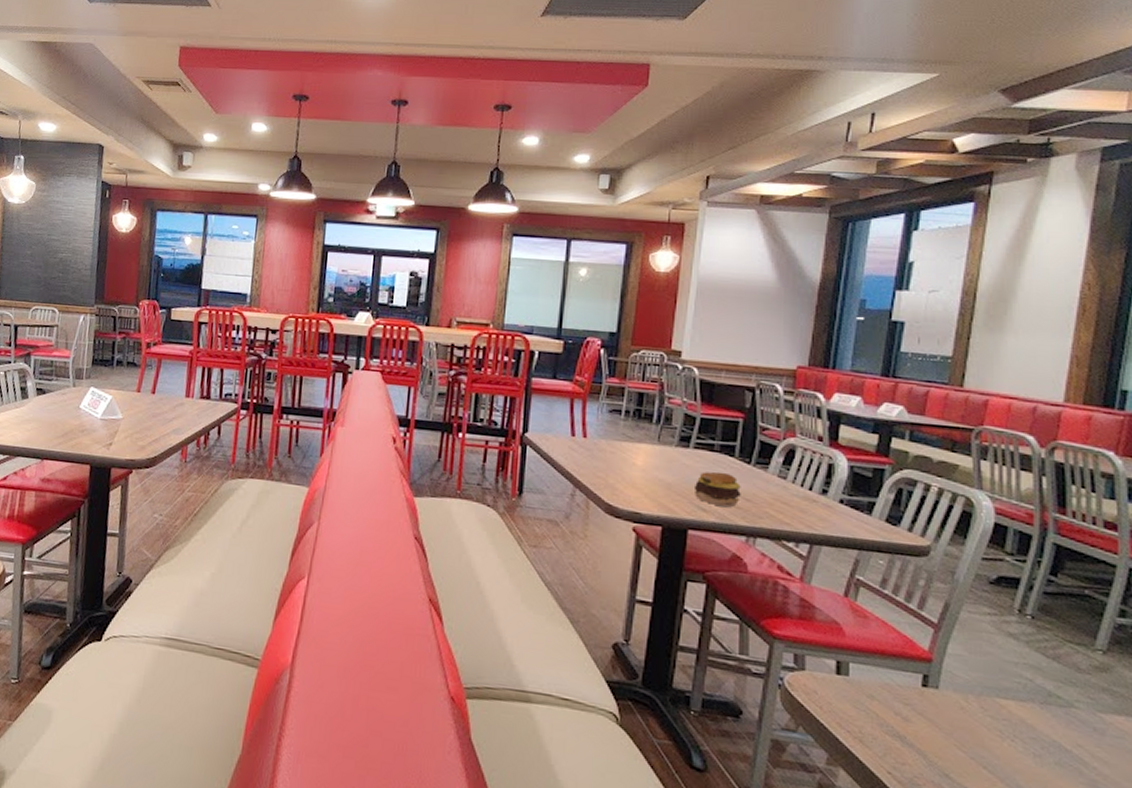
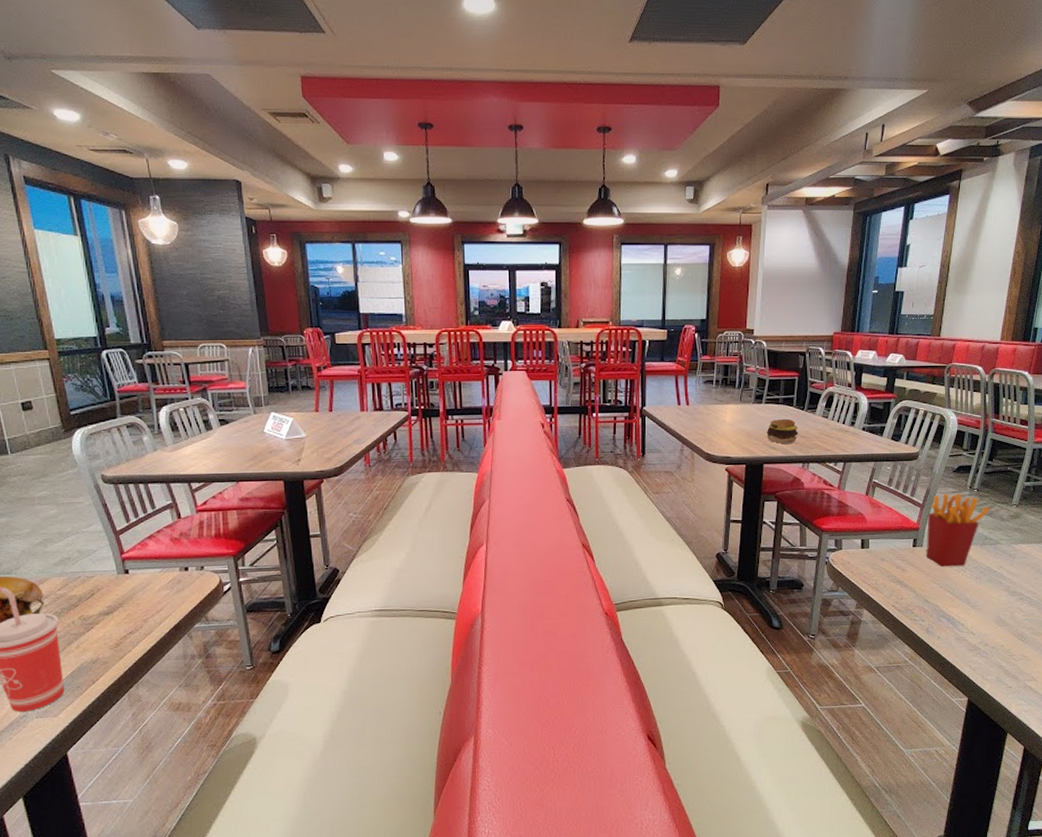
french fries: none [944,613,1056,733] -> present [926,493,990,567]

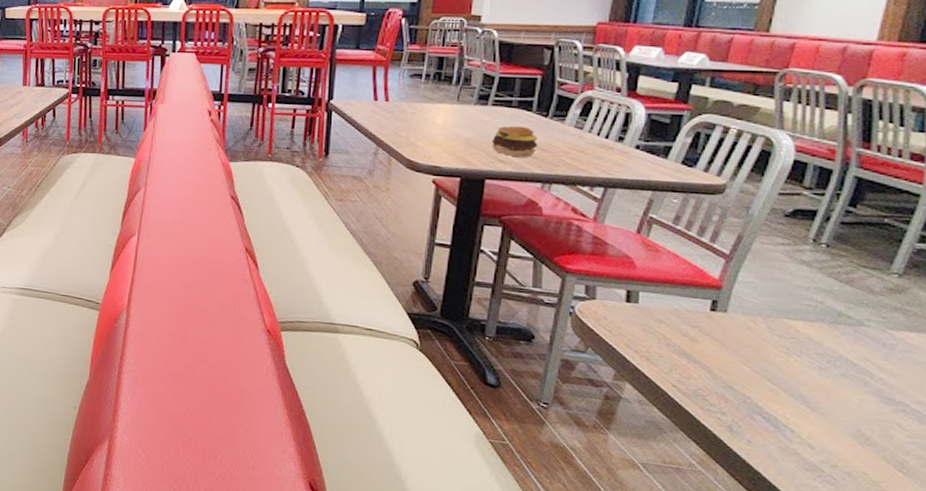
french fries: present [926,493,990,567] -> none [732,244,849,349]

